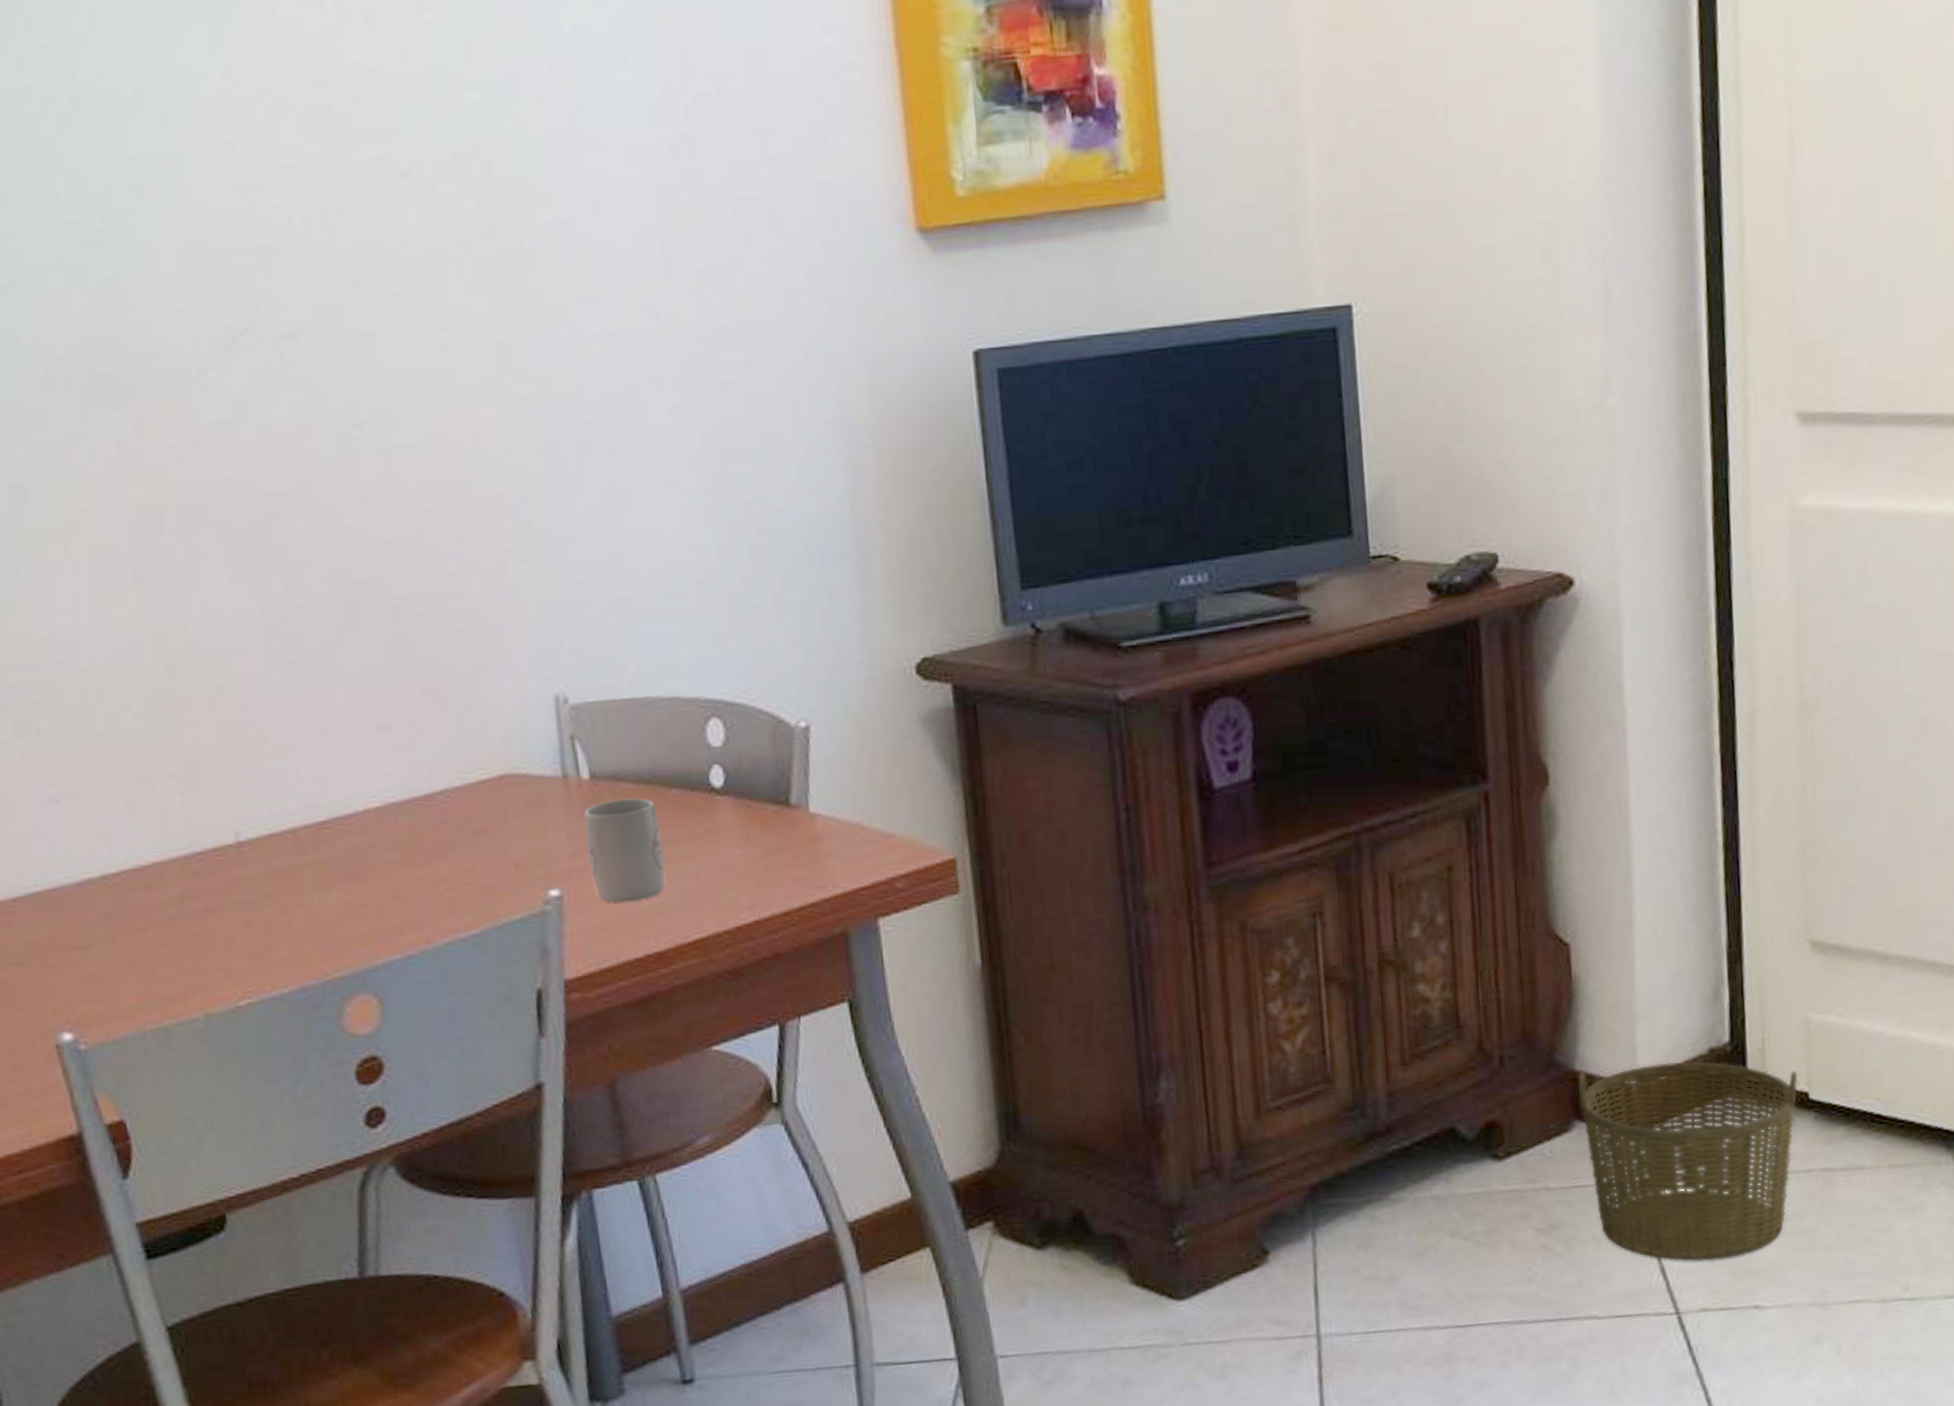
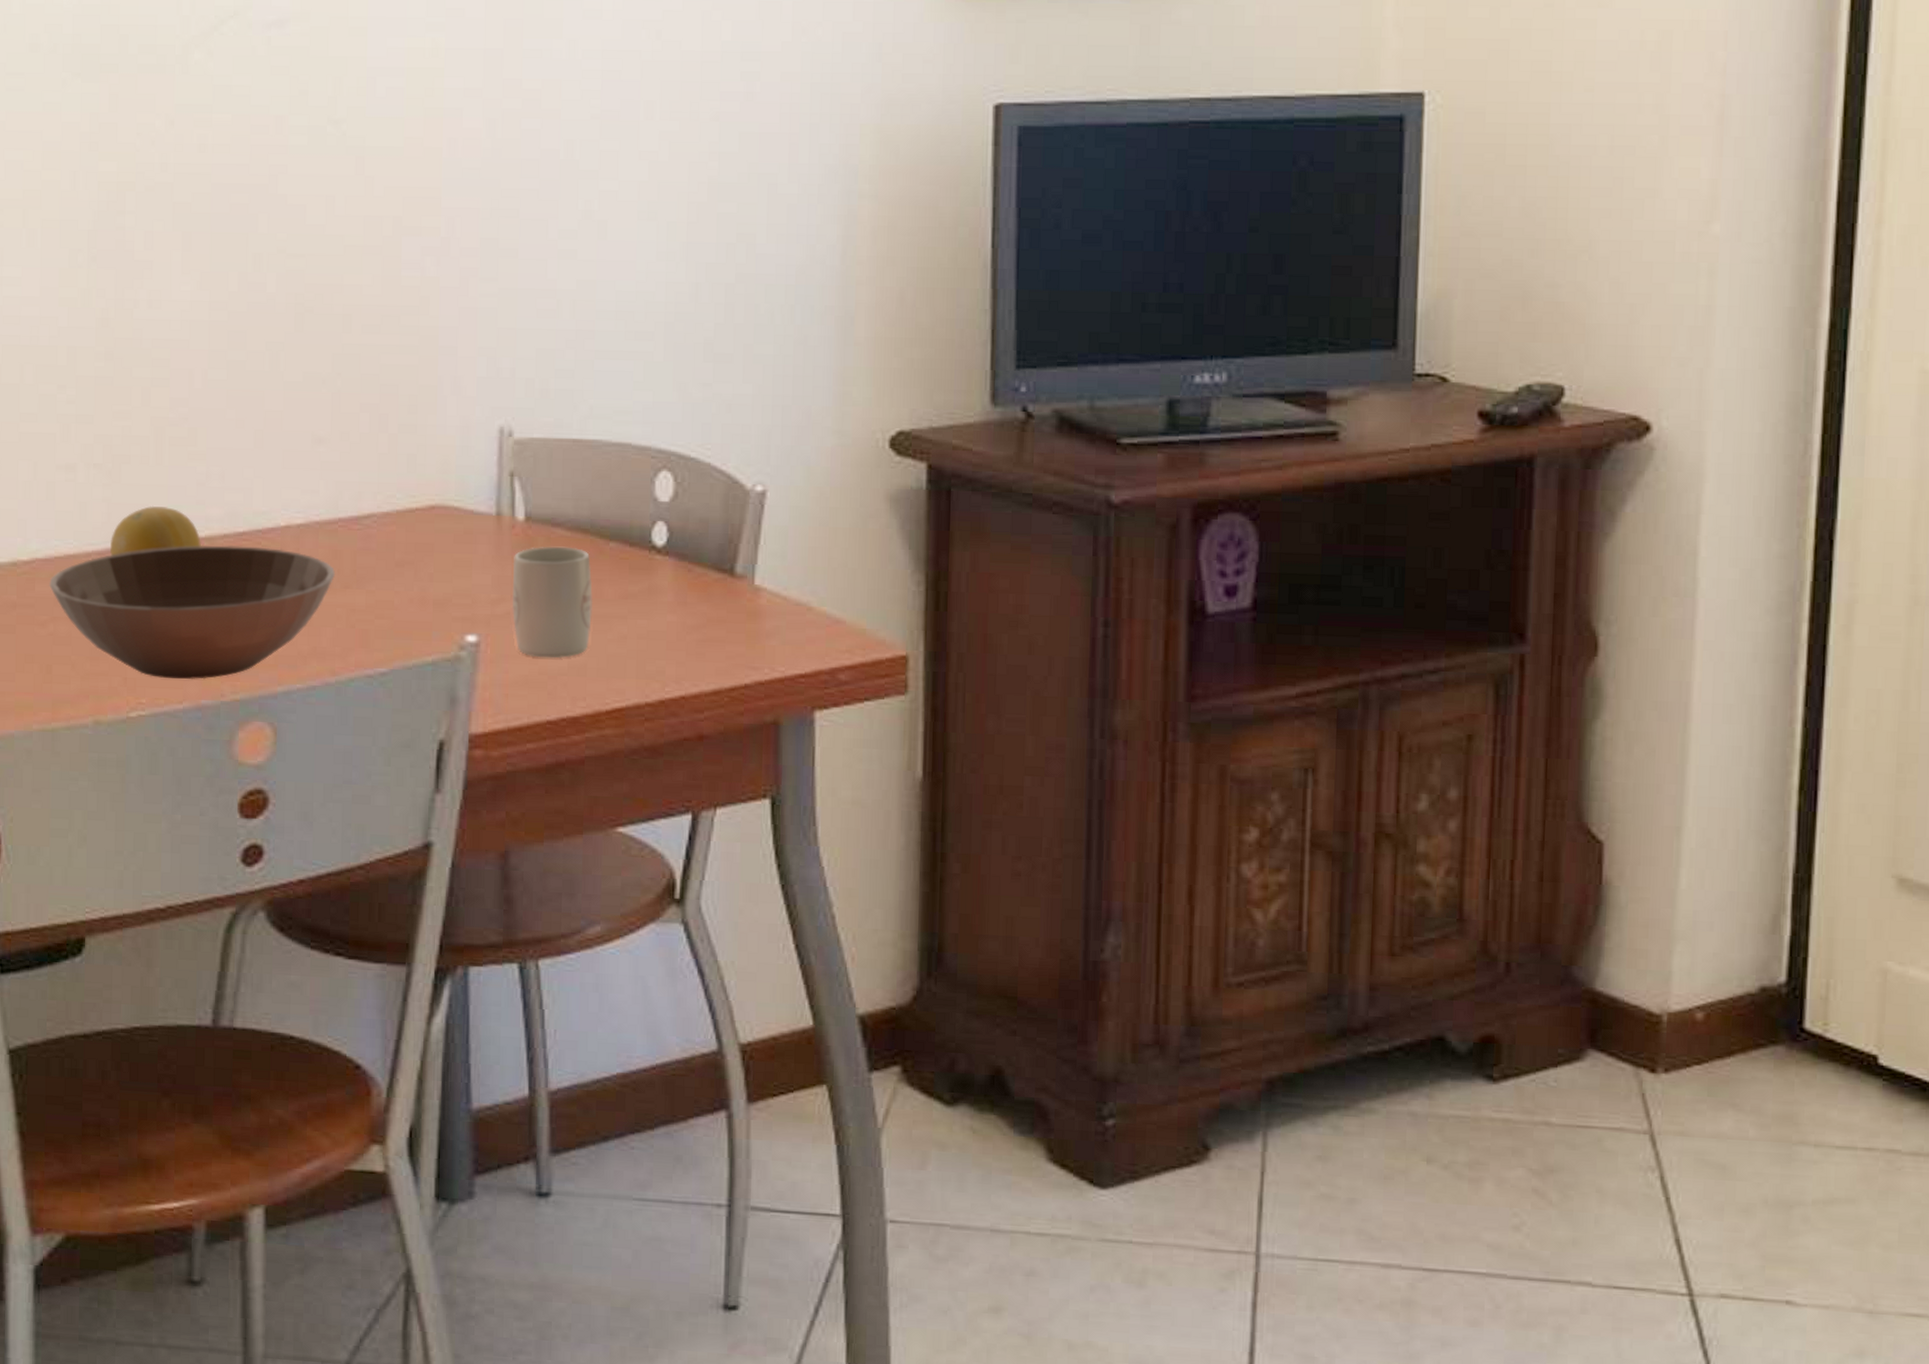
bowl: none [141,832,417,966] -> present [49,545,335,680]
fruit: none [195,806,285,859] -> present [110,505,201,556]
basket: present [1577,1061,1798,1261] -> none [1595,993,1867,1239]

